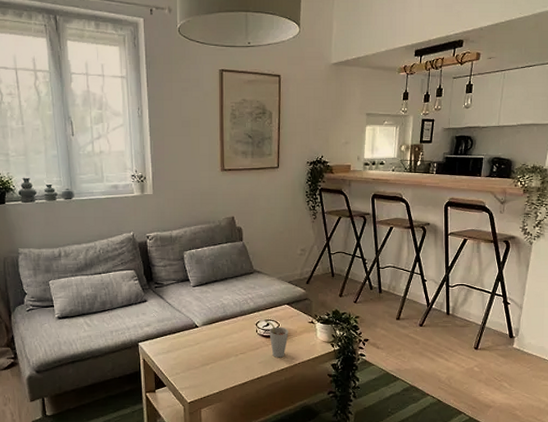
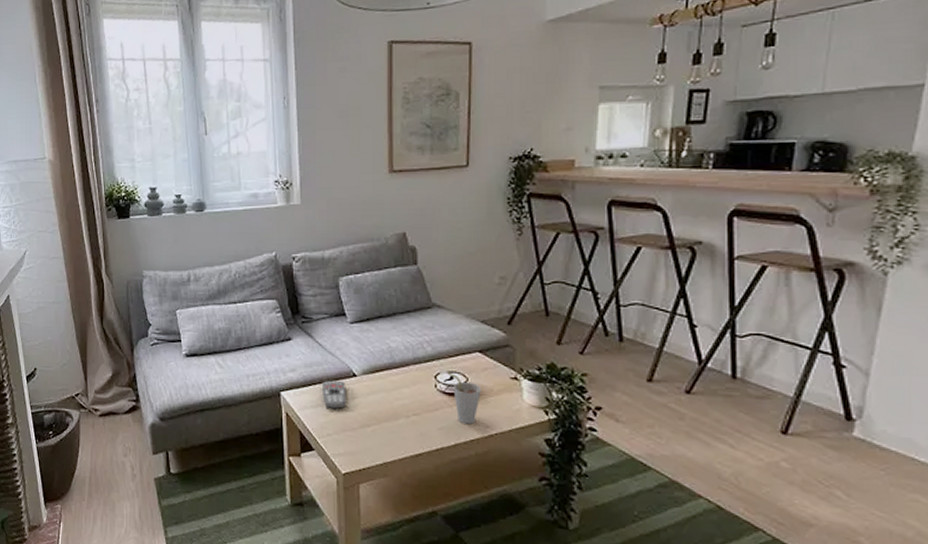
remote control: none [172,331,191,354] -> present [322,380,347,410]

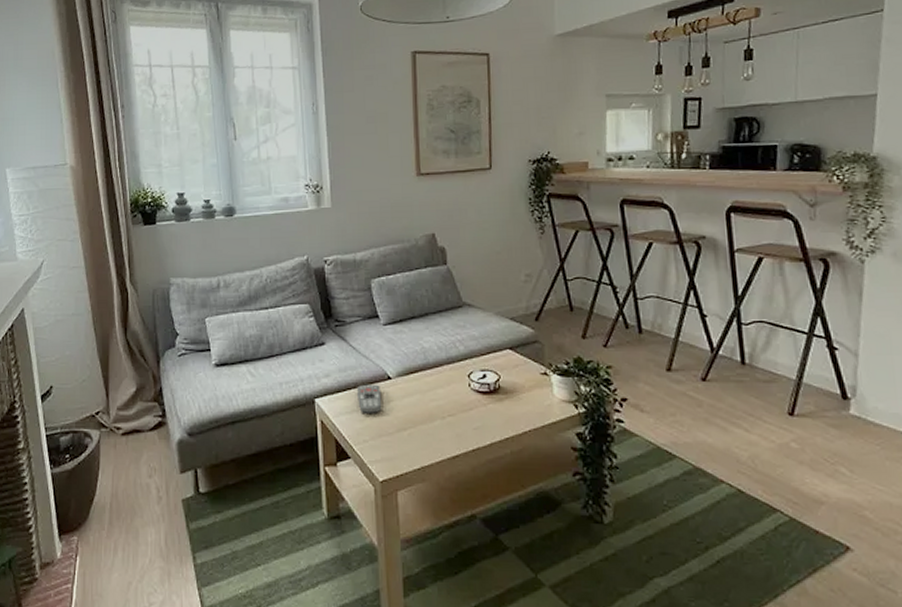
cup: present [447,372,481,425] -> none [480,370,513,422]

